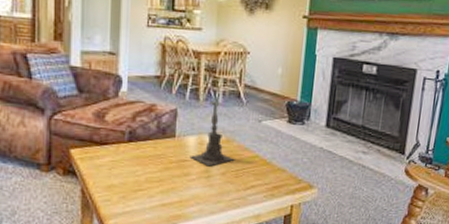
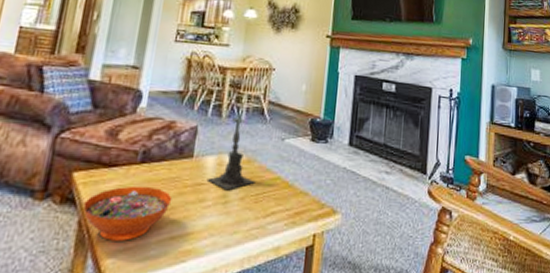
decorative bowl: none [83,161,160,206] -> present [83,185,173,241]

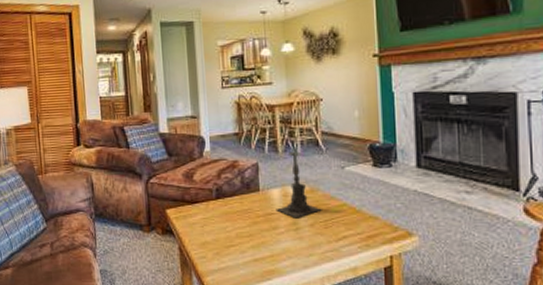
decorative bowl: present [83,185,173,241] -> none [179,218,249,263]

